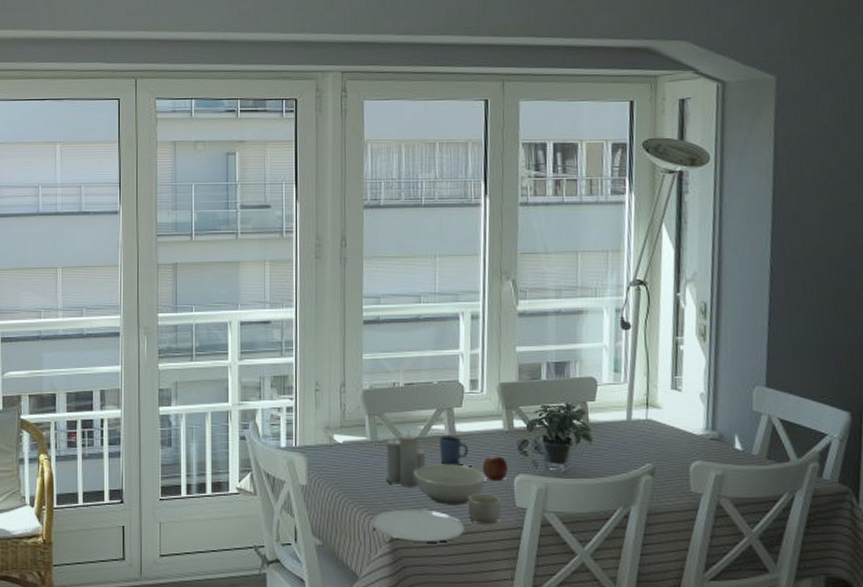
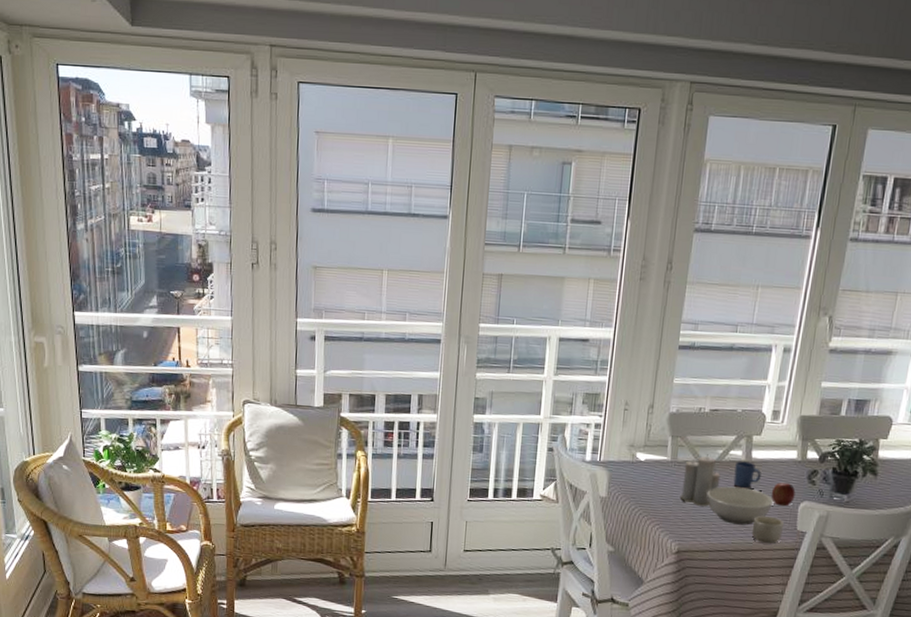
plate: present [371,509,465,542] -> none [661,524,747,557]

